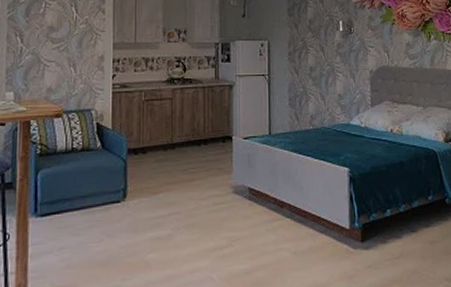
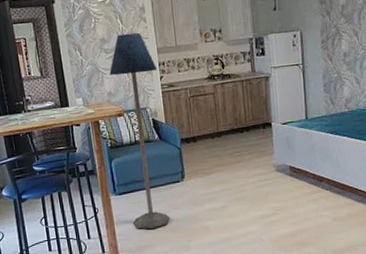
floor lamp: none [53,23,111,264] -> present [109,32,171,230]

